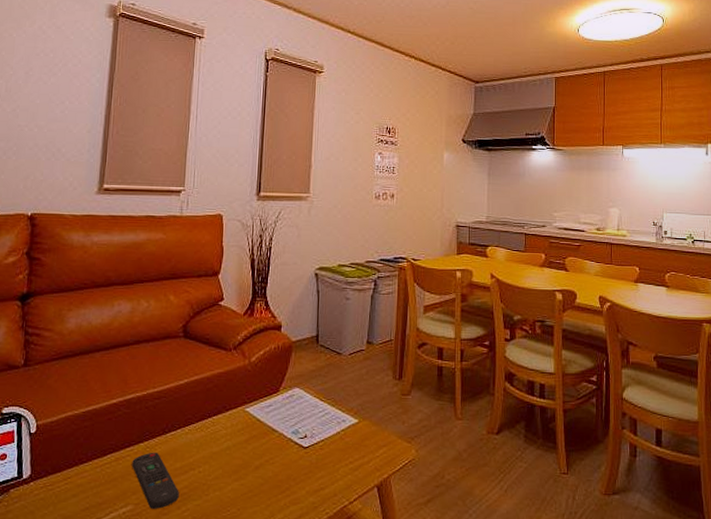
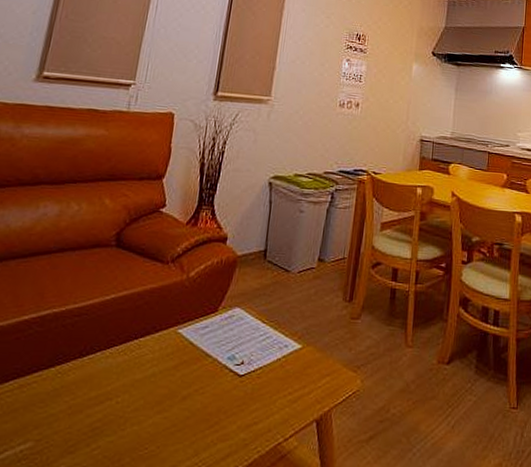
remote control: present [132,452,179,509] -> none [37,378,91,446]

